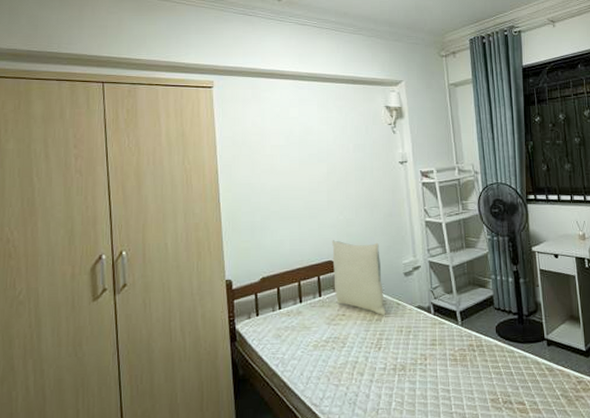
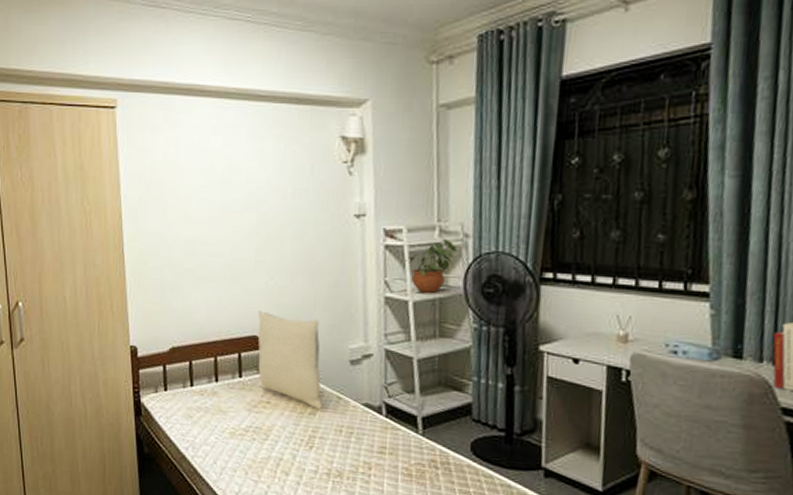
potted plant: none [437,175,472,217] -> present [405,238,458,294]

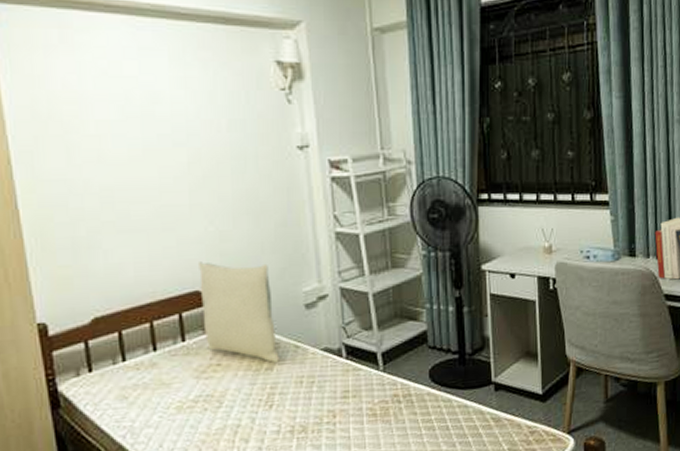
potted plant: present [405,238,458,294] -> none [353,166,402,225]

